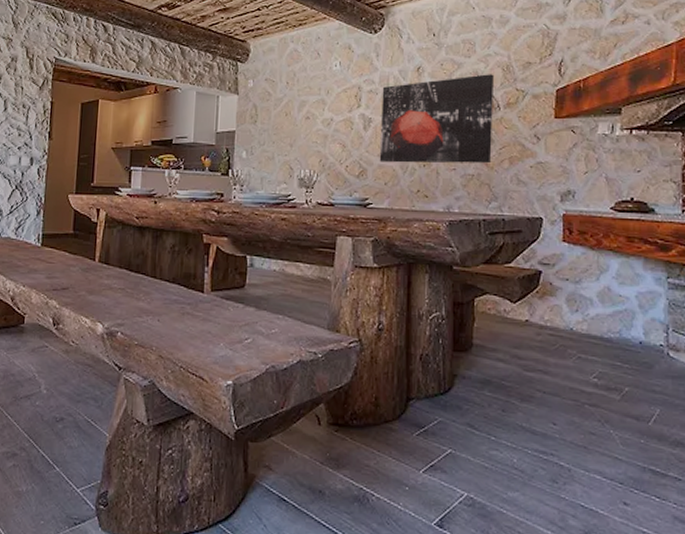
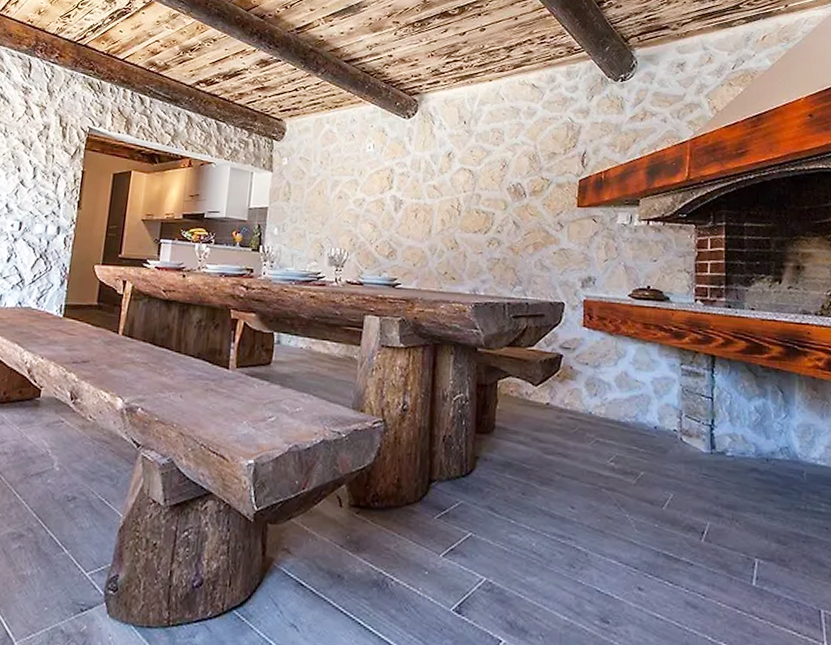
wall art: present [379,74,495,164] -> none [409,162,521,249]

